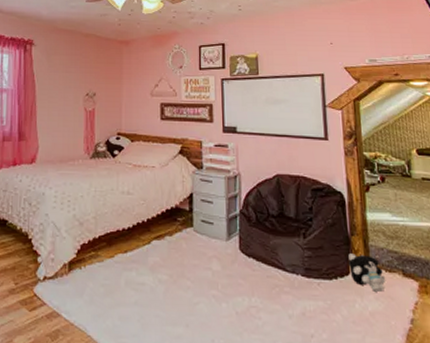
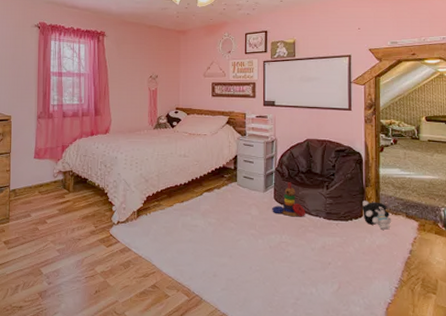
stacking toy: none [237,228,279,274] -> present [272,182,305,217]

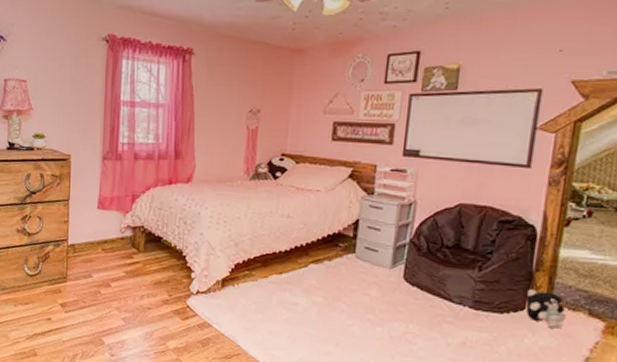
stacking toy: present [272,182,305,217] -> none [399,258,445,304]

